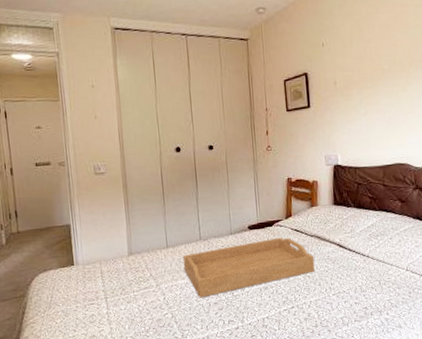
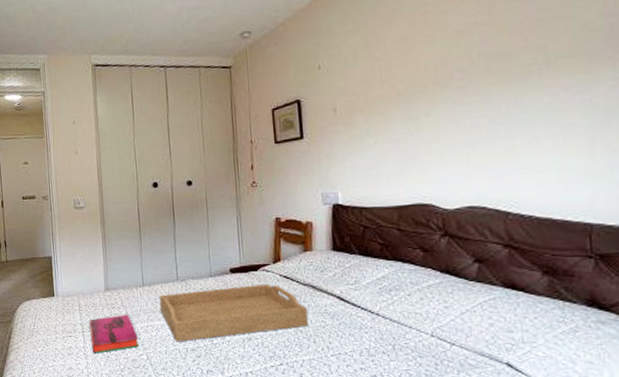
hardback book: none [112,277,163,318] -> present [89,315,139,353]

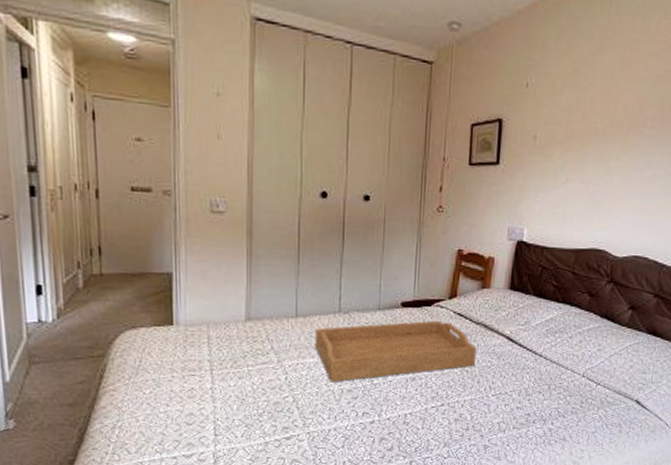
hardback book: present [89,315,139,353] -> none [221,350,284,396]

